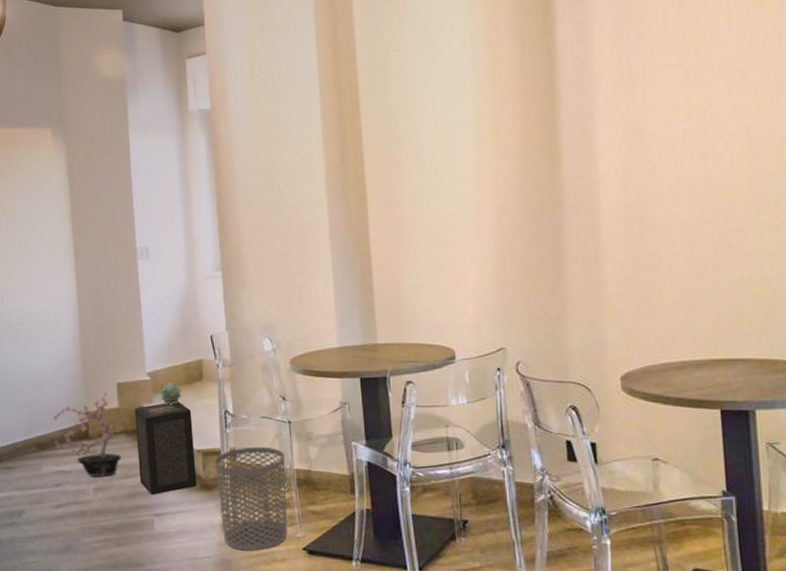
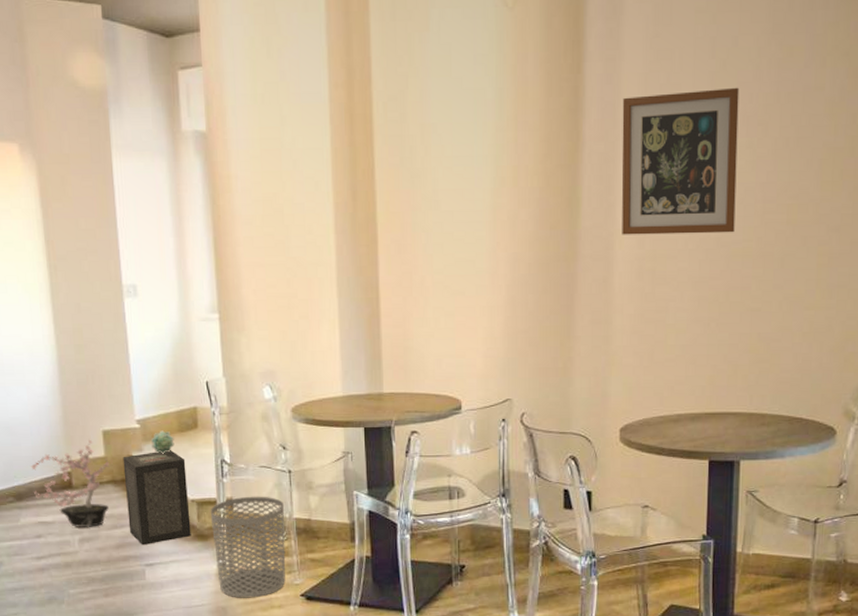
wall art: none [595,39,723,184] -> present [621,87,739,235]

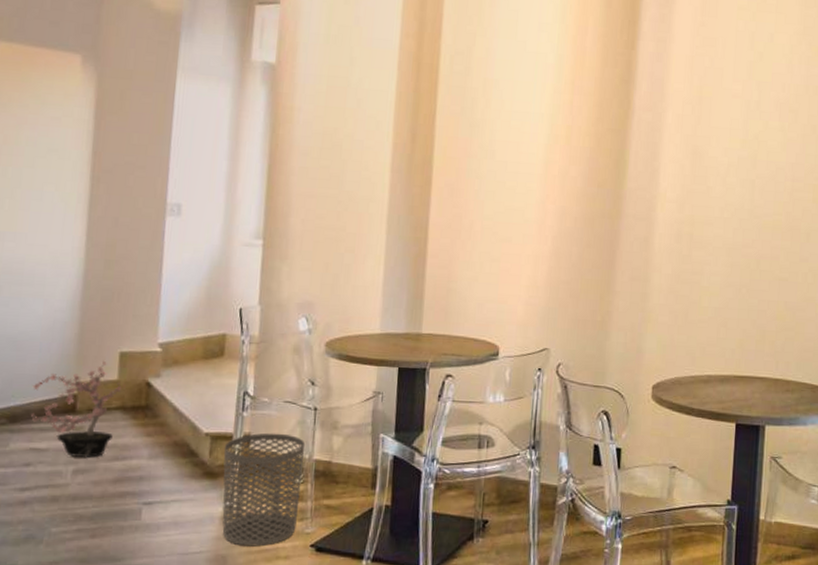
speaker: present [122,450,191,546] -> none [131,378,206,481]
succulent plant: present [150,430,175,454] -> none [170,356,197,382]
wall art: present [621,87,739,235] -> none [664,75,774,206]

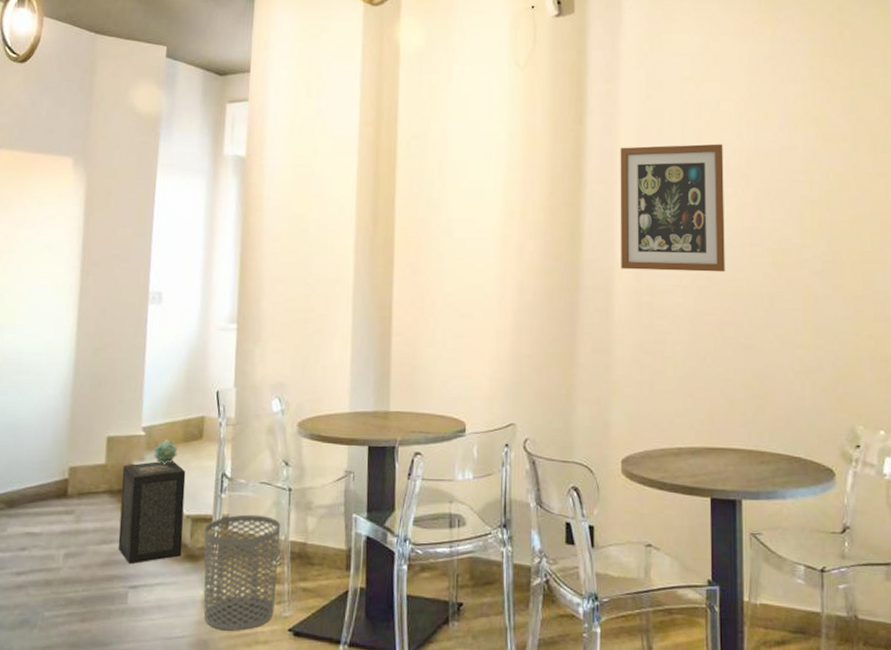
potted plant: present [31,360,121,458] -> none [27,445,109,542]
speaker: none [131,378,206,481] -> present [118,461,186,565]
succulent plant: none [170,356,197,382] -> present [153,439,178,464]
wall art: none [664,75,774,206] -> present [620,144,725,272]

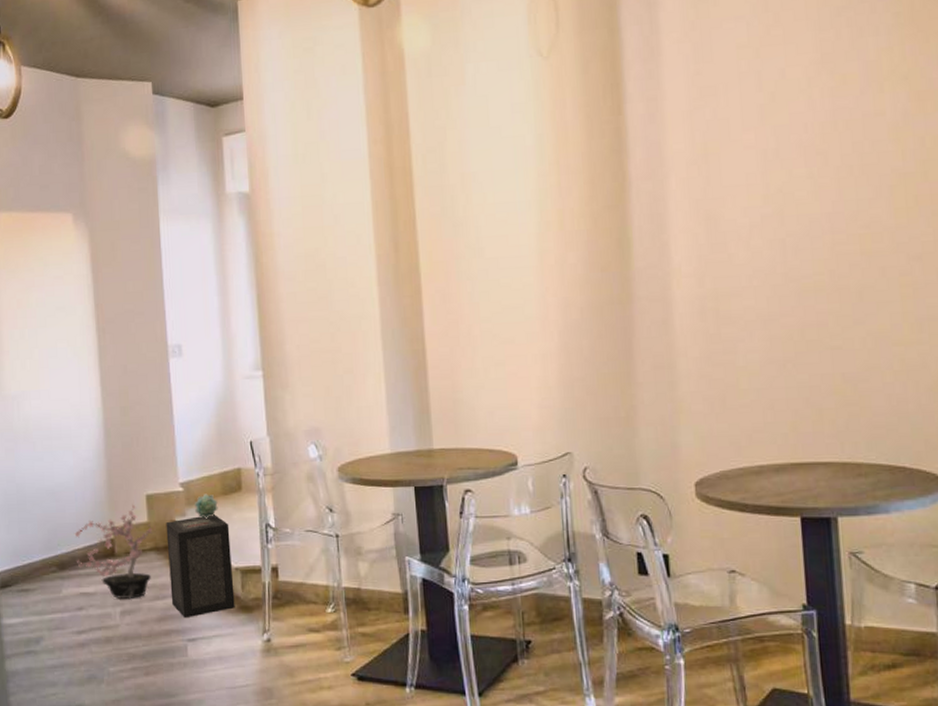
potted plant: none [27,445,109,542] -> present [74,504,152,600]
waste bin: present [203,514,281,631] -> none [254,563,335,678]
wall art: present [620,144,725,272] -> none [668,118,803,274]

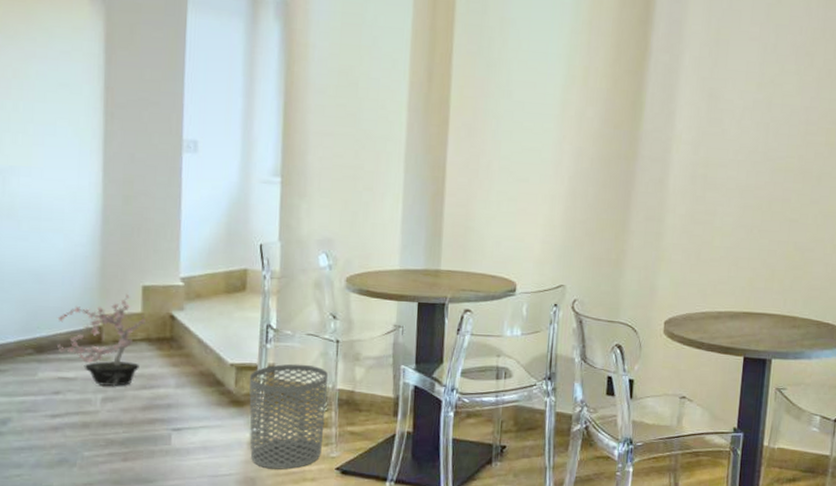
speaker: present [166,514,235,619] -> none [159,311,229,409]
succulent plant: present [194,493,218,519] -> none [193,290,219,315]
waste bin: none [254,563,335,678] -> present [249,363,329,470]

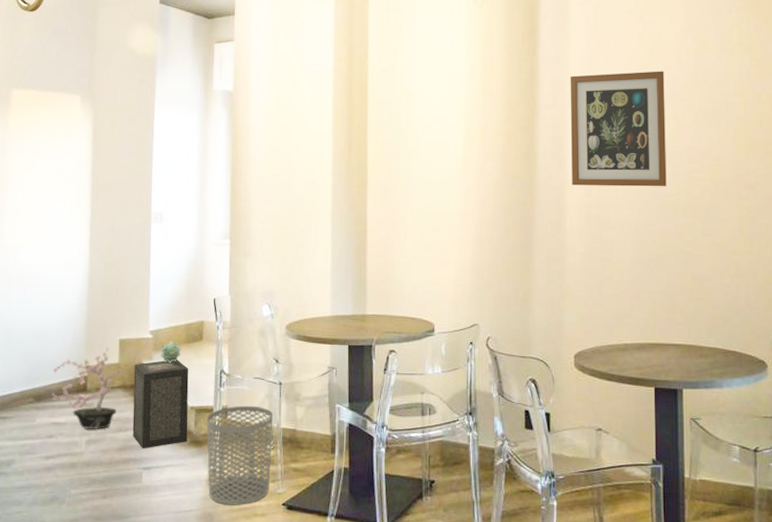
speaker: none [159,311,229,409] -> present [132,359,189,449]
succulent plant: none [193,290,219,315] -> present [160,341,181,363]
wall art: none [679,16,791,149] -> present [570,71,667,187]

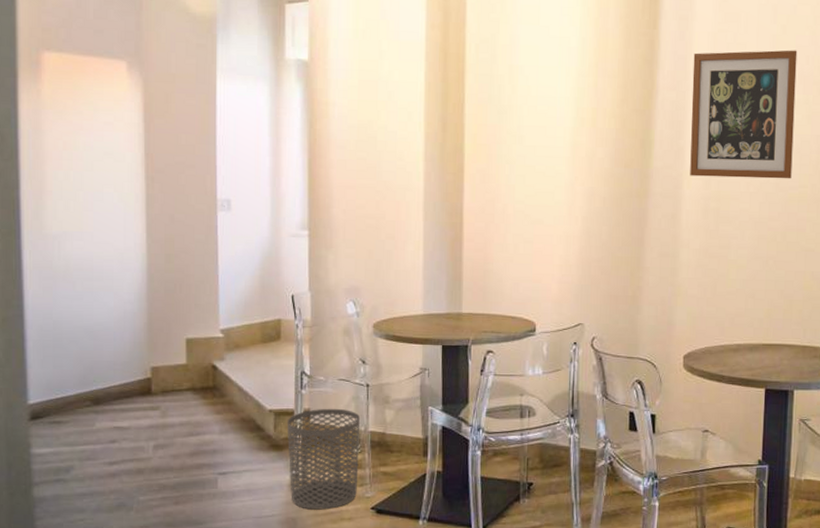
potted plant: present [52,346,122,430] -> none [111,346,190,435]
speaker: present [132,359,189,449] -> none [204,360,267,454]
succulent plant: present [160,341,181,363] -> none [233,341,256,364]

